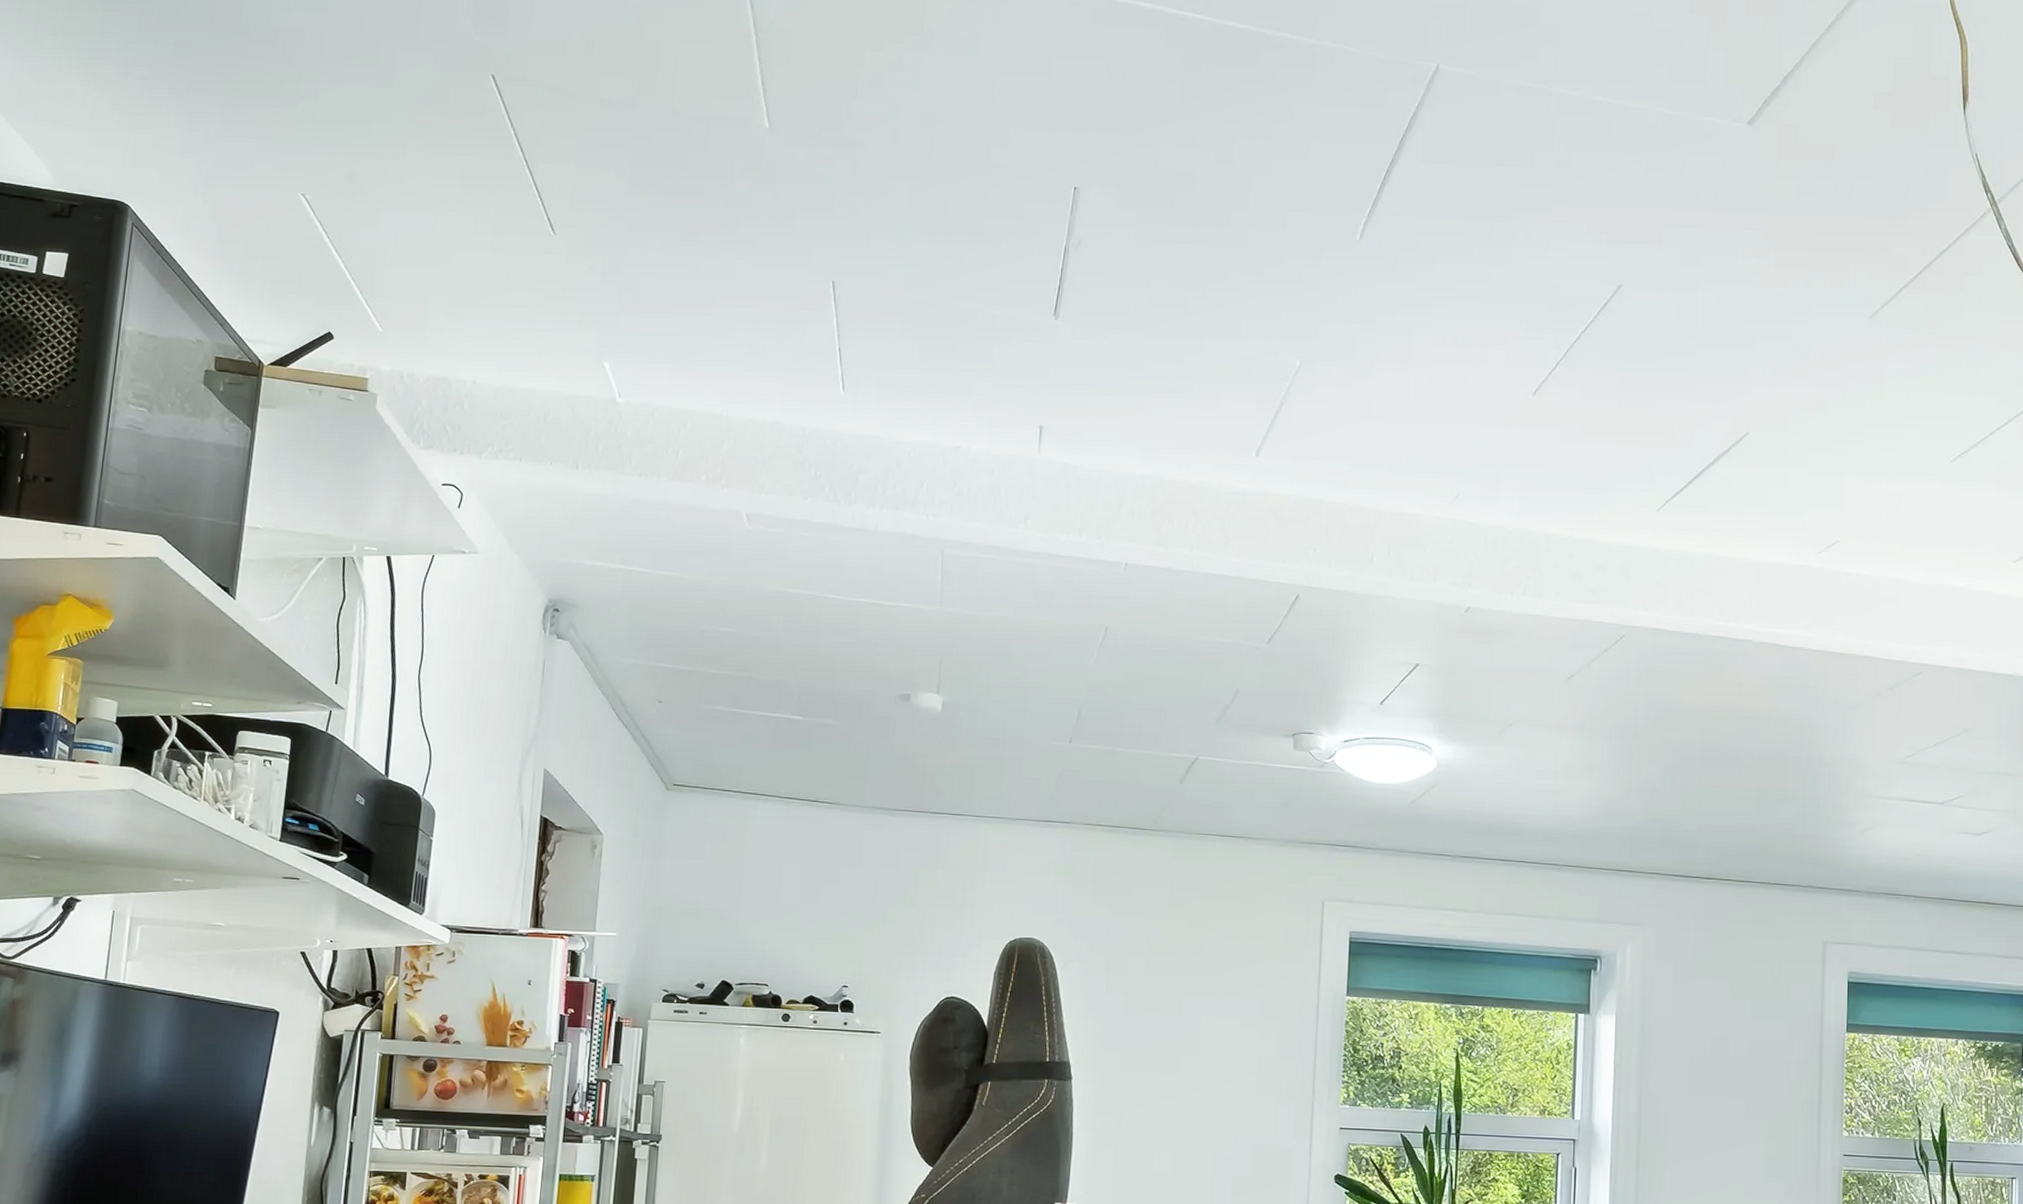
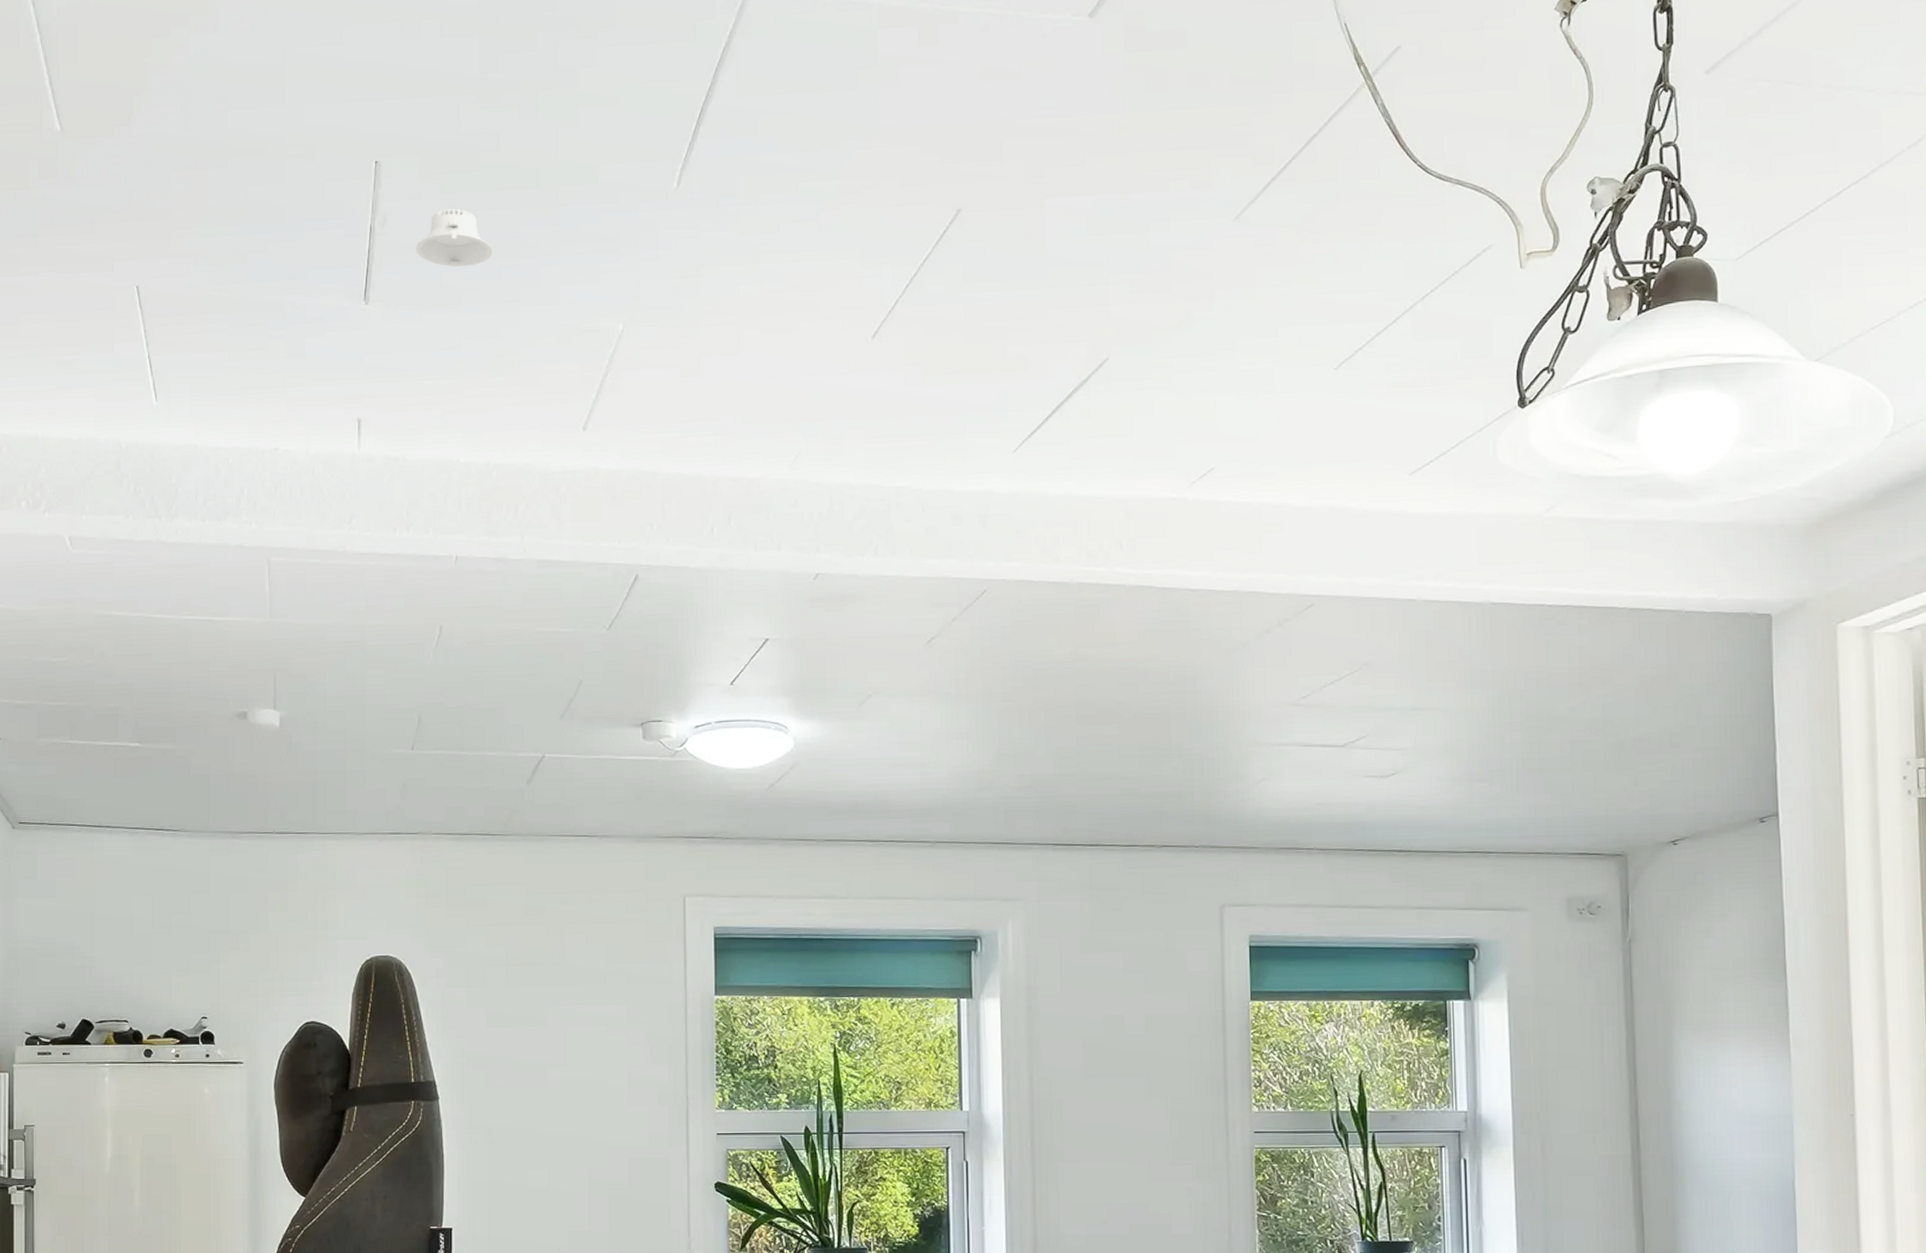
recessed light: none [1107,237,1181,294] -> present [416,208,493,267]

